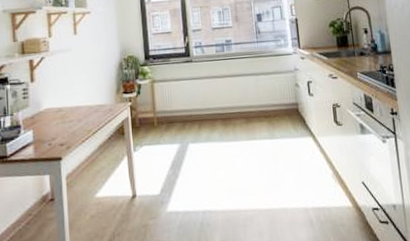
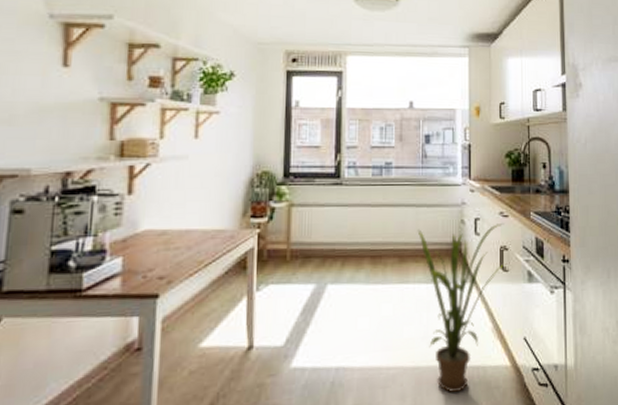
house plant: none [258,84,340,230] -> present [417,223,506,392]

